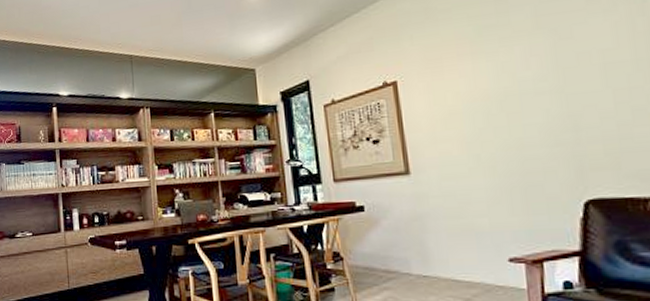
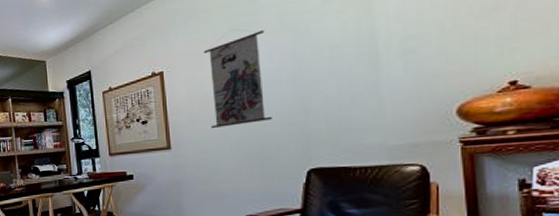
wall scroll: none [444,31,535,149] -> present [203,29,273,128]

